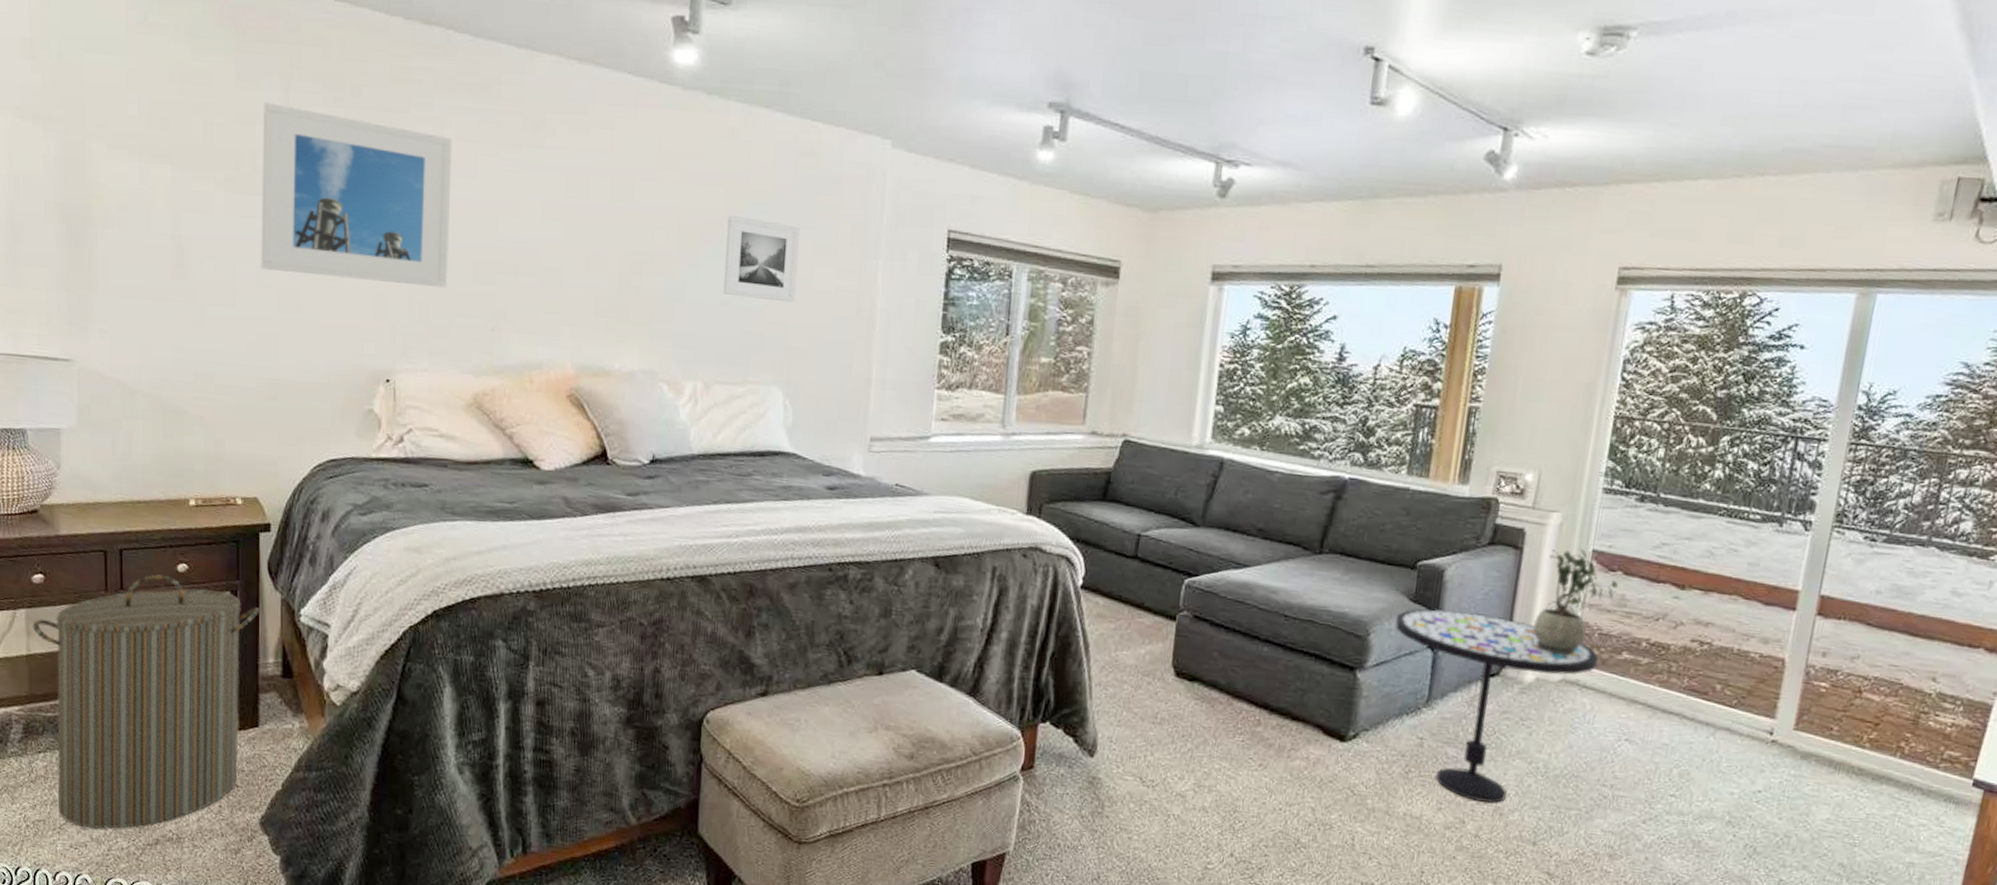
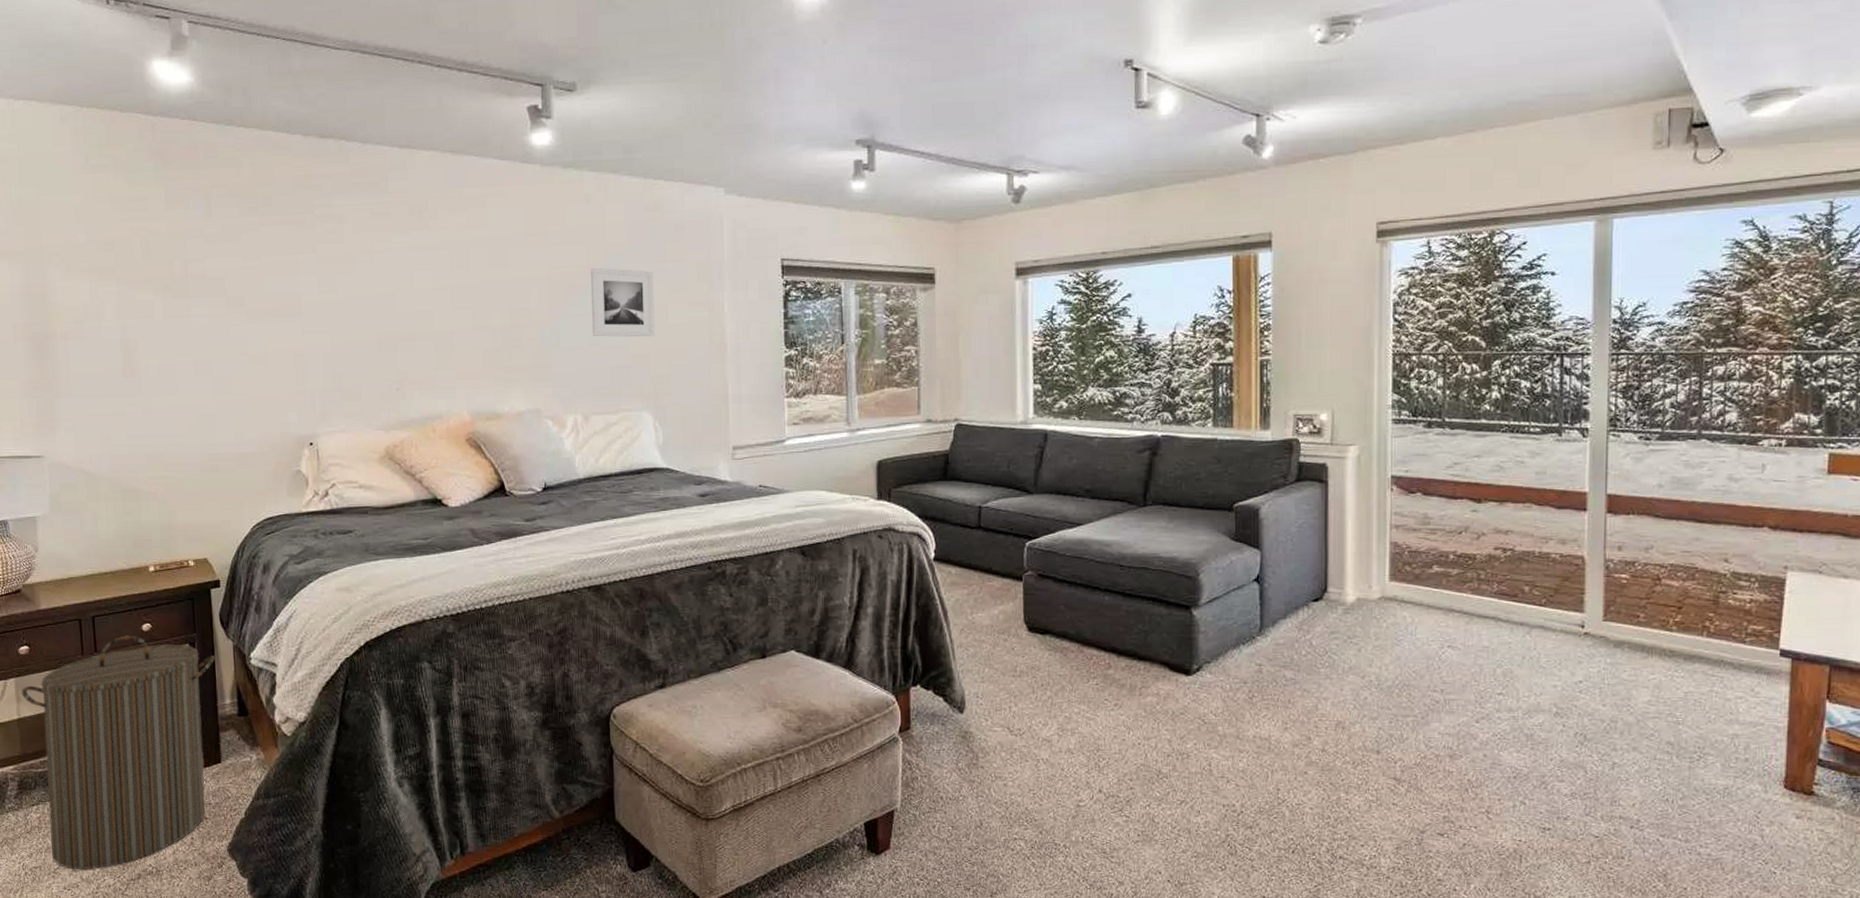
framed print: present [261,102,452,288] -> none [190,219,356,360]
side table: present [1395,608,1599,804] -> none [1222,544,1411,719]
potted plant: present [1533,548,1618,656] -> none [1348,475,1419,575]

